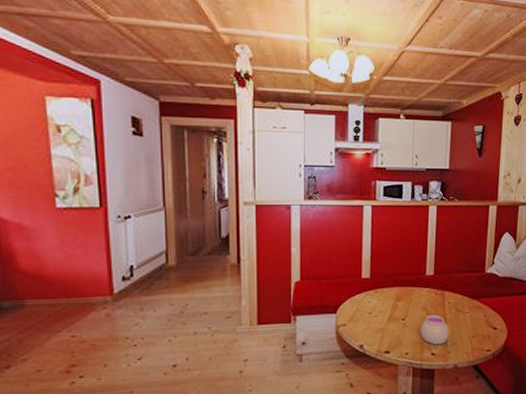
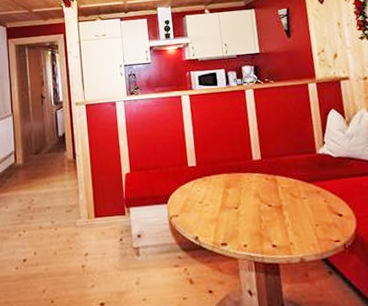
jar: present [421,314,449,345] -> none [256,201,289,236]

